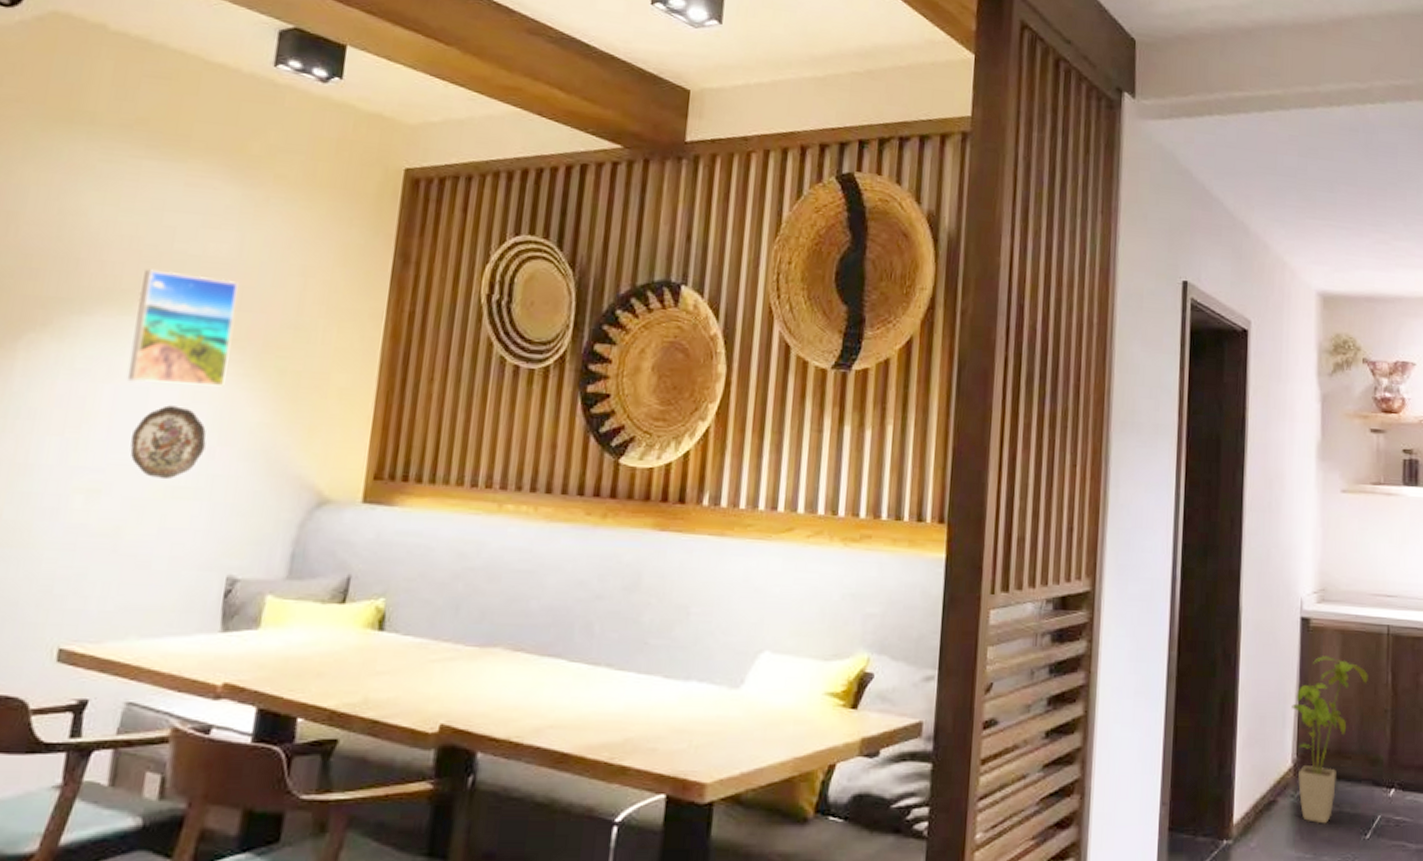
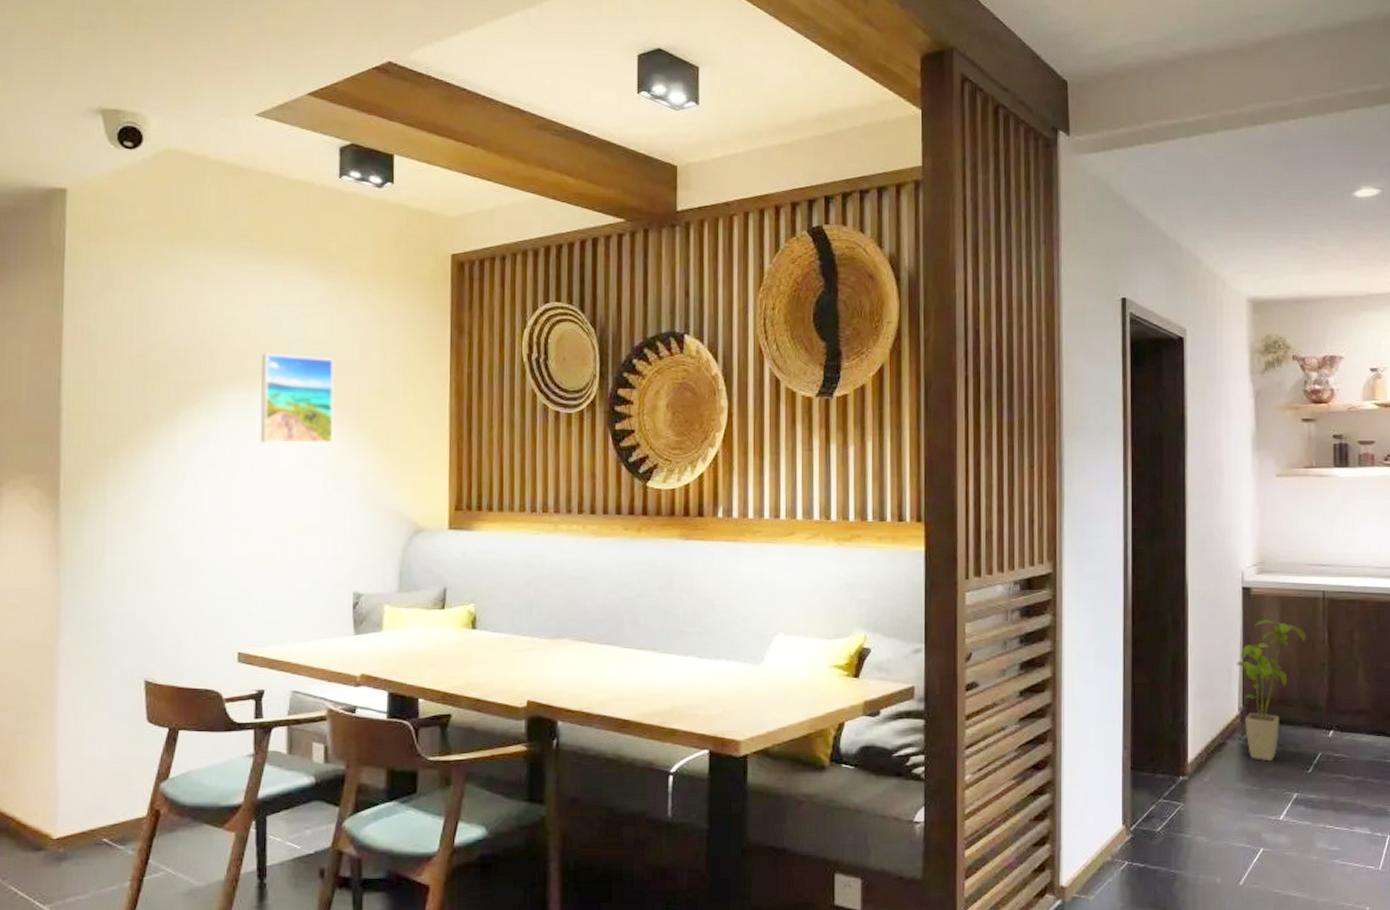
decorative plate: present [130,405,206,480] -> none [270,461,325,519]

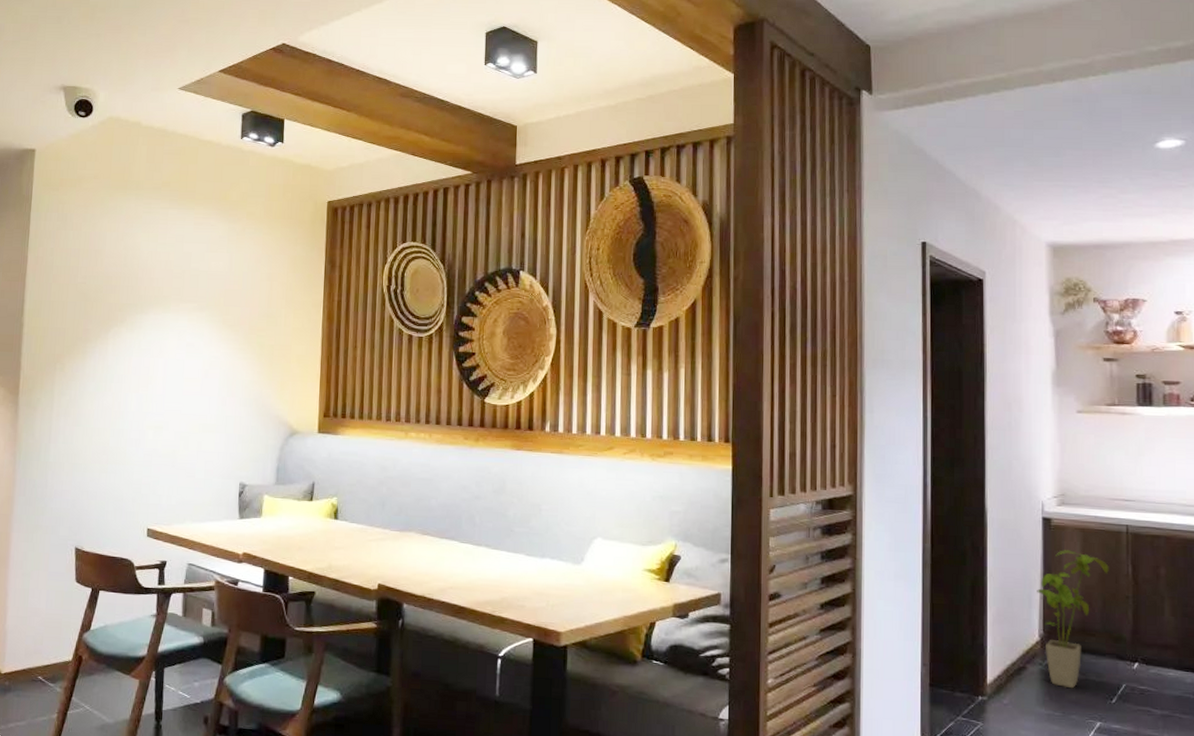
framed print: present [260,353,334,444] -> none [171,282,231,357]

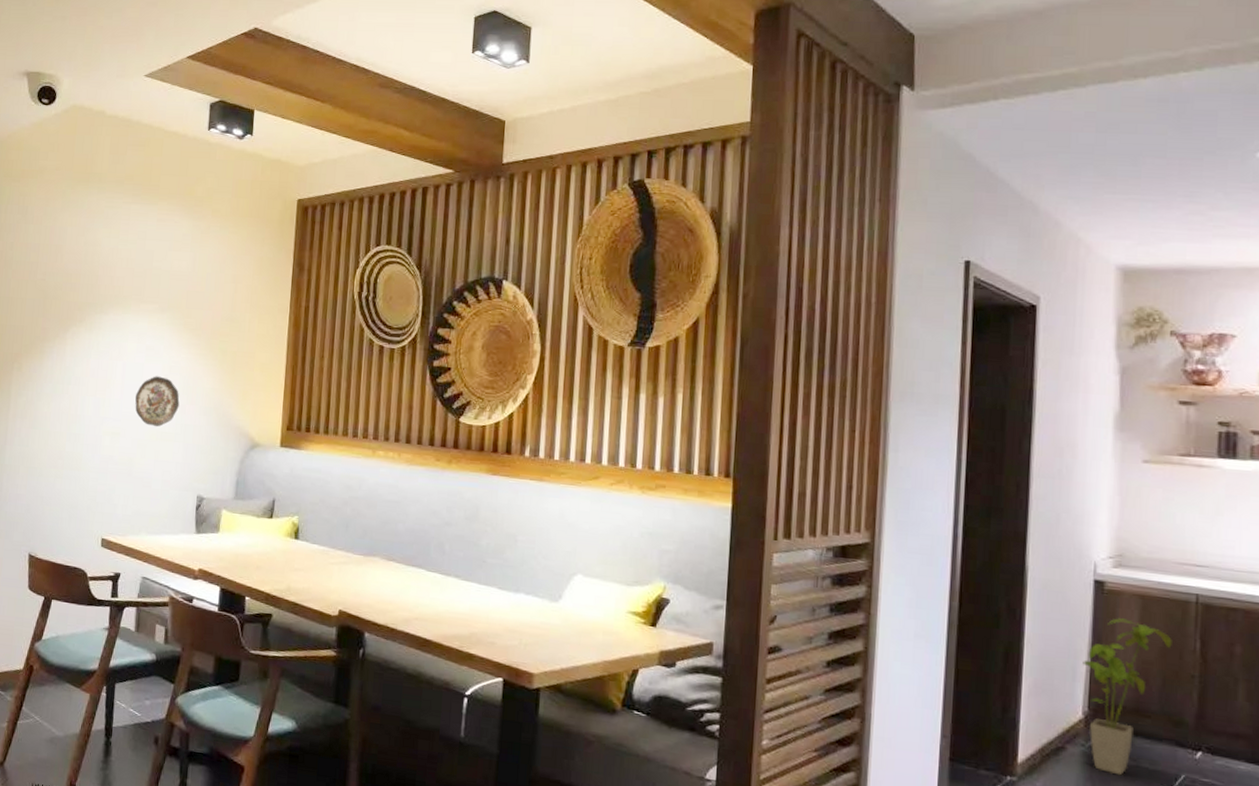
decorative plate: none [177,371,220,420] -> present [135,376,180,427]

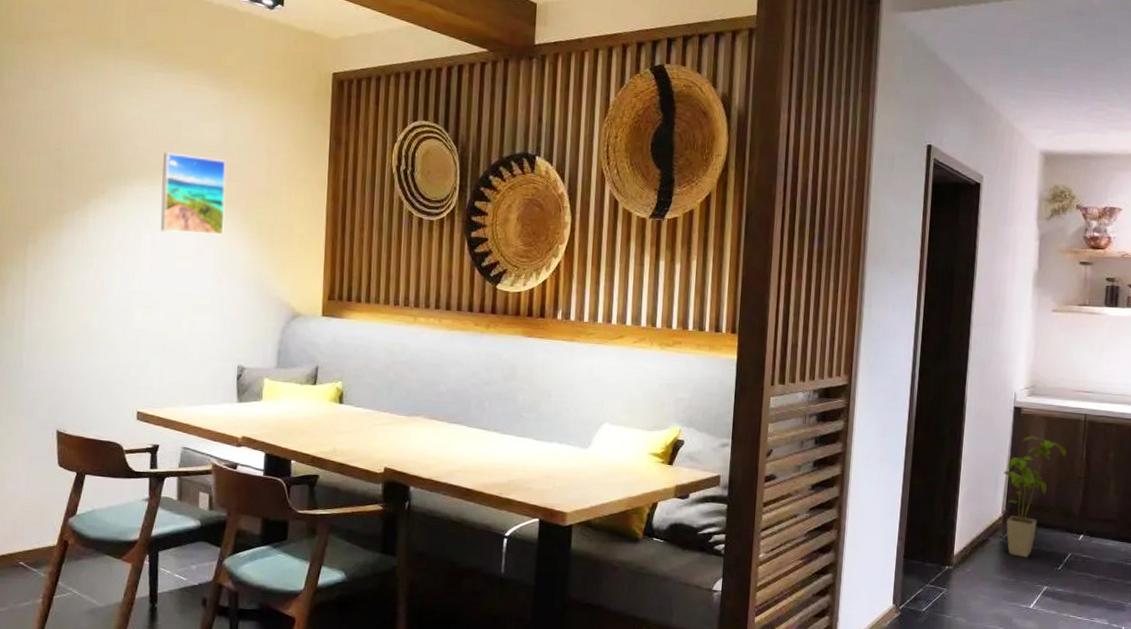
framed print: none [130,281,194,363] -> present [160,152,226,235]
decorative plate: present [135,376,180,427] -> none [167,248,215,300]

